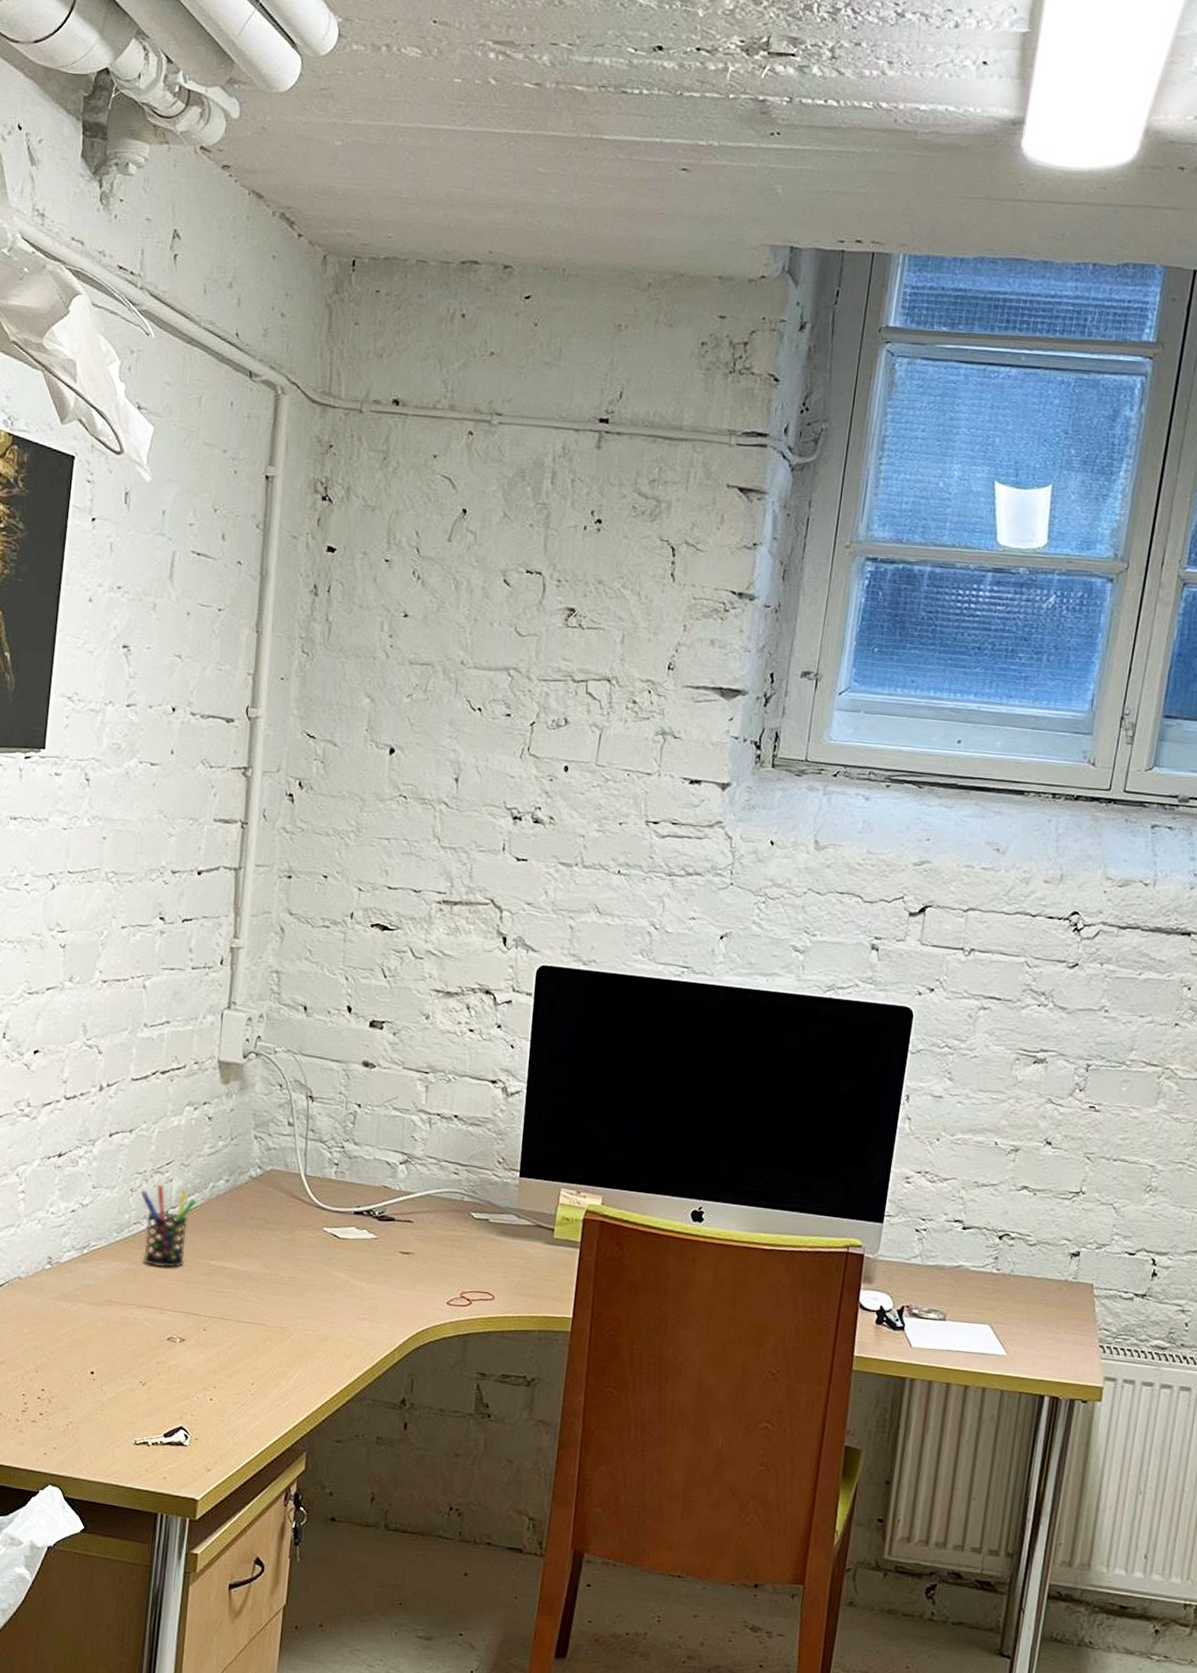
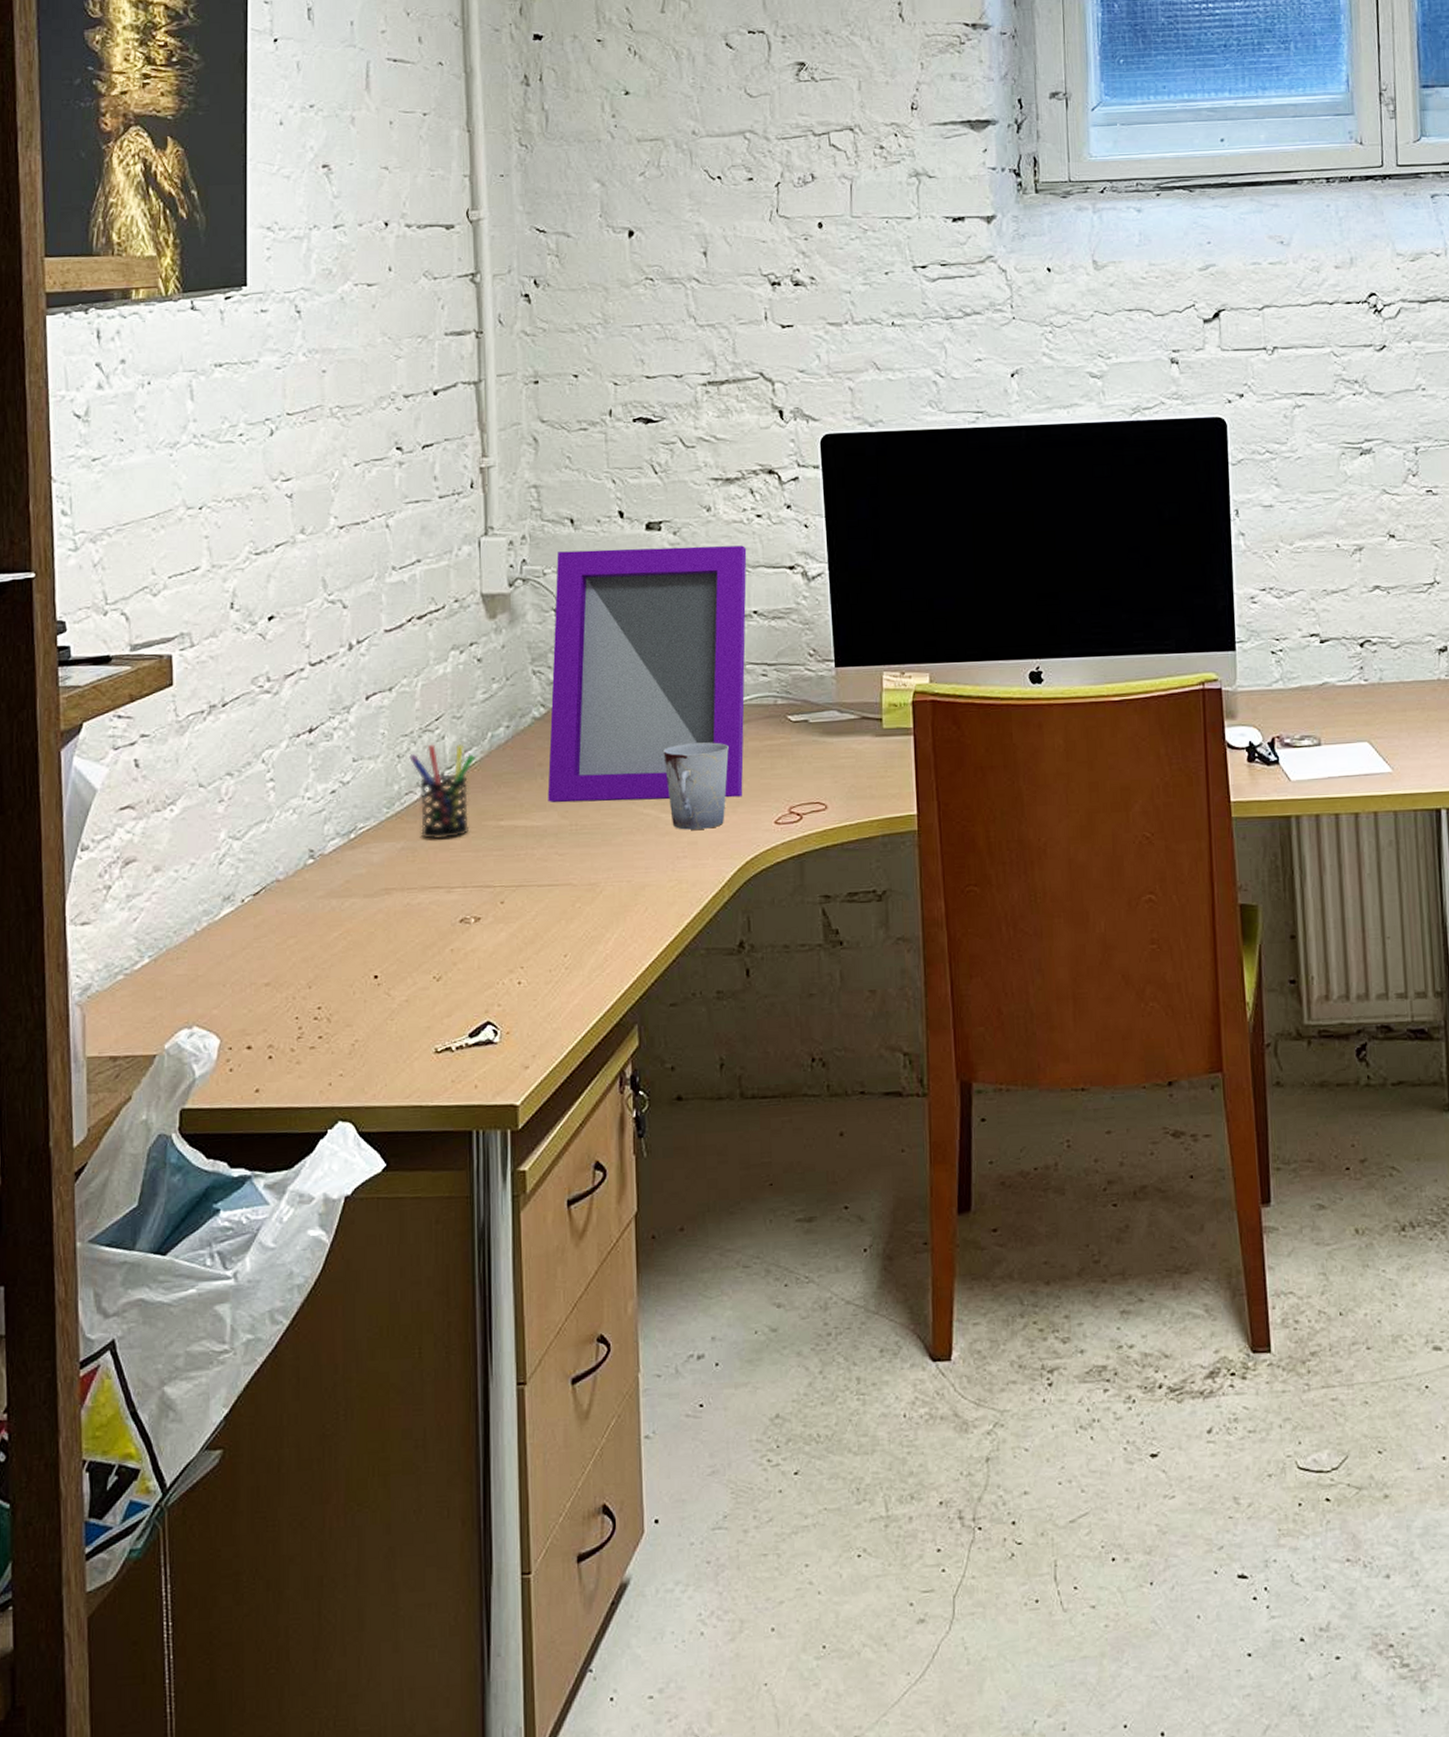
picture frame: none [254,1034,456,1276] -> present [547,545,747,803]
cup: none [358,1221,416,1299] -> present [663,742,729,830]

